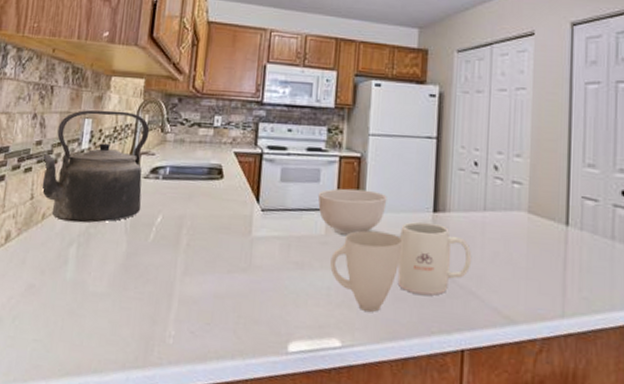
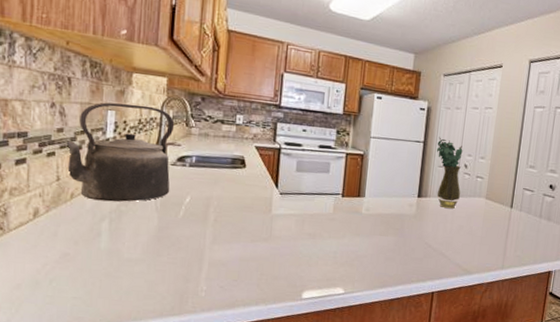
bowl: present [317,188,387,235] -> none [327,178,383,214]
mug: present [330,230,403,312] -> none [337,210,394,268]
mug: present [397,221,472,296] -> none [388,204,444,257]
vase: none [454,130,492,227] -> present [436,137,463,208]

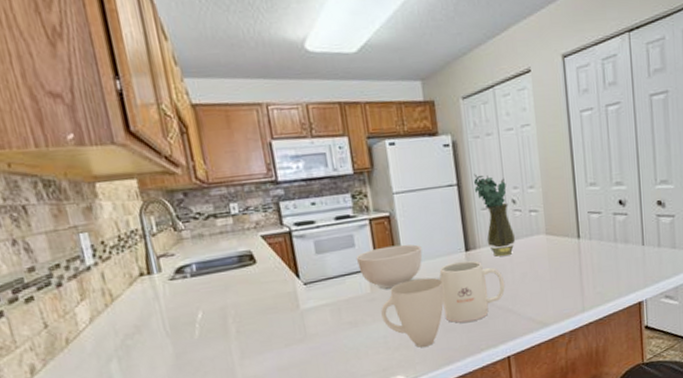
kettle: present [65,102,175,202] -> none [39,217,177,341]
bowl: none [327,178,383,214] -> present [355,244,423,289]
mug: none [337,210,394,268] -> present [381,277,444,348]
mug: none [388,204,444,257] -> present [439,260,506,323]

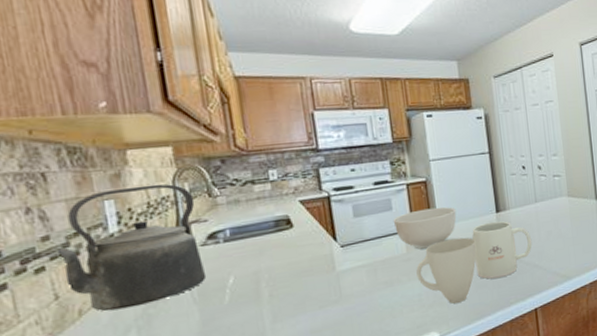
kettle: none [39,217,177,341] -> present [54,184,207,312]
vase: present [474,174,516,257] -> none [504,143,542,217]

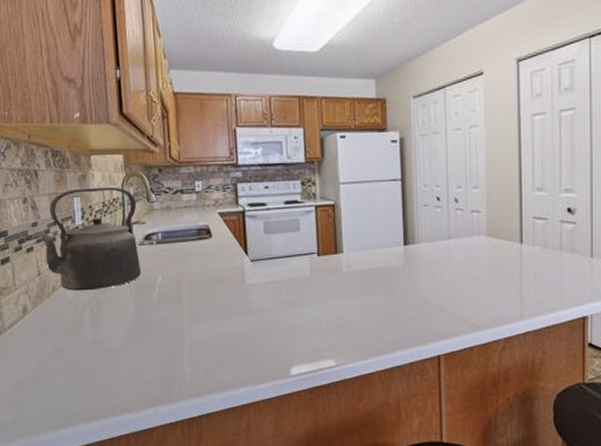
bowl: present [393,207,457,250] -> none [299,232,362,274]
mug: present [416,237,476,304] -> none [318,267,380,334]
mug: present [472,221,533,280] -> none [377,254,441,316]

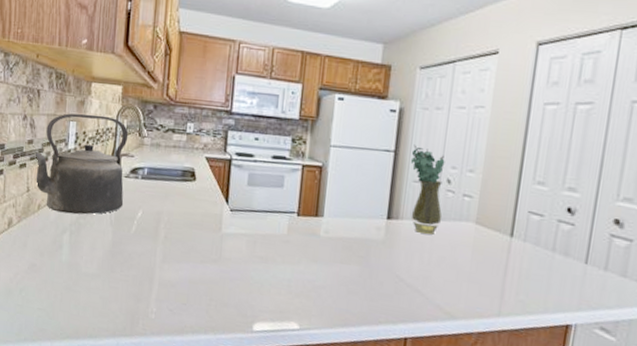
vase: none [417,170,455,253] -> present [410,144,445,235]

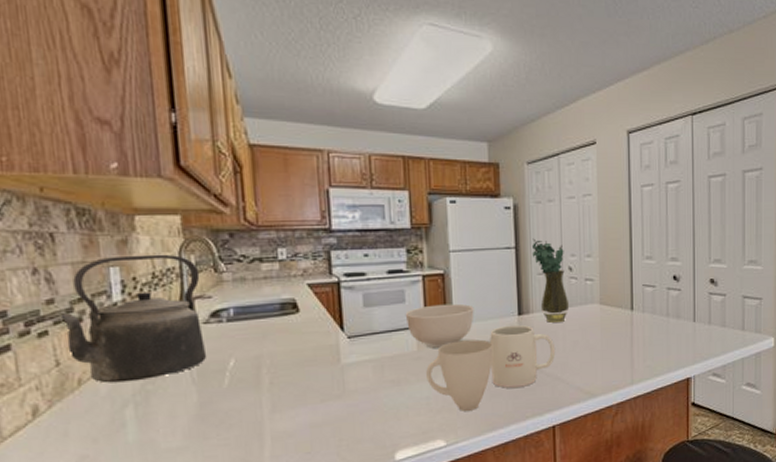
bowl: none [281,194,345,236] -> present [405,303,474,348]
mug: none [291,232,358,302] -> present [426,339,493,411]
mug: none [351,227,420,292] -> present [490,324,556,389]

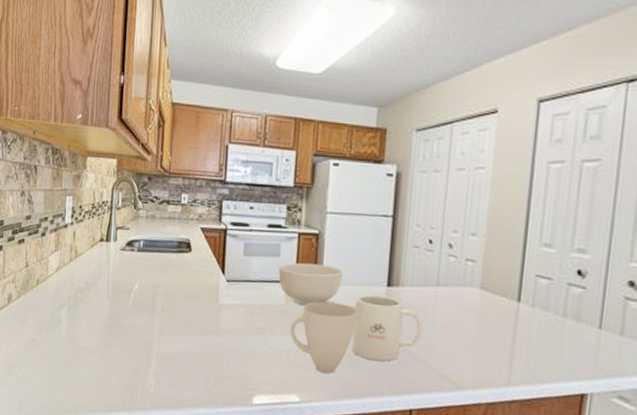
kettle: present [58,254,207,383] -> none [32,188,124,289]
vase: present [532,238,570,323] -> none [409,209,446,301]

